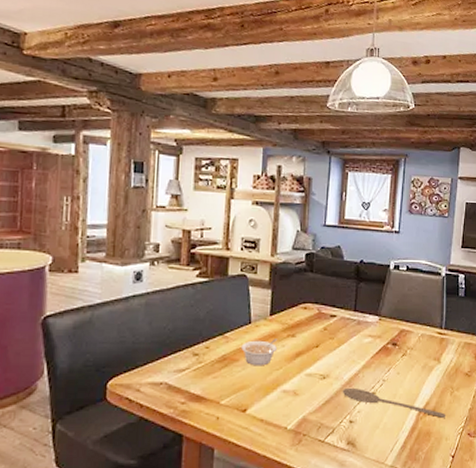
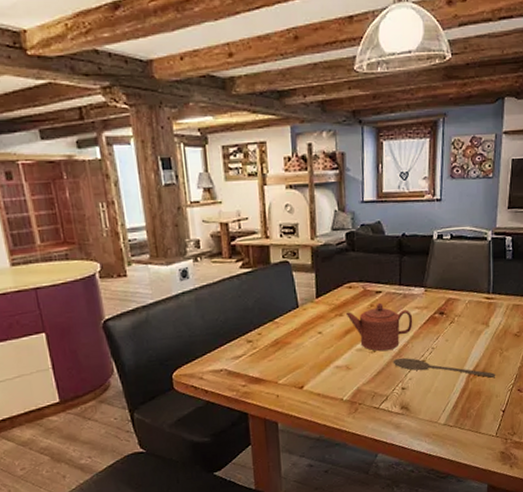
legume: present [241,339,277,366] -> none [291,319,326,347]
teapot: none [298,327,366,379] -> present [345,302,413,352]

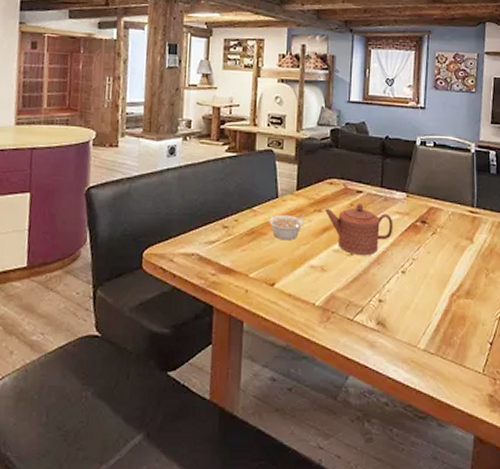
legume: none [291,319,326,347] -> present [269,213,304,241]
wooden spoon: present [393,357,496,378] -> none [370,265,482,301]

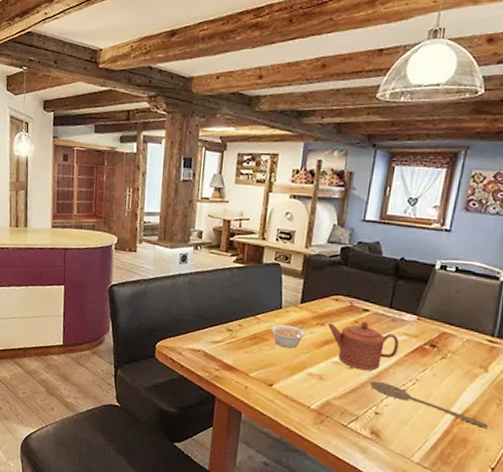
wooden spoon: none [370,265,482,301] -> present [369,380,489,428]

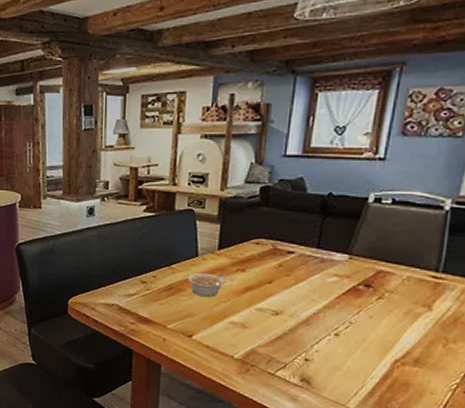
teapot: present [327,320,400,371] -> none [248,263,330,316]
wooden spoon: present [369,380,489,428] -> none [297,326,435,371]

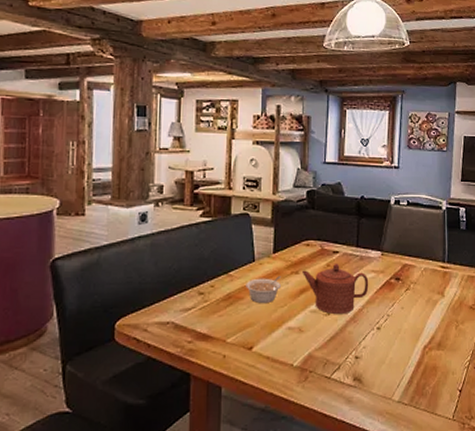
teapot: none [248,263,330,316] -> present [301,263,369,315]

